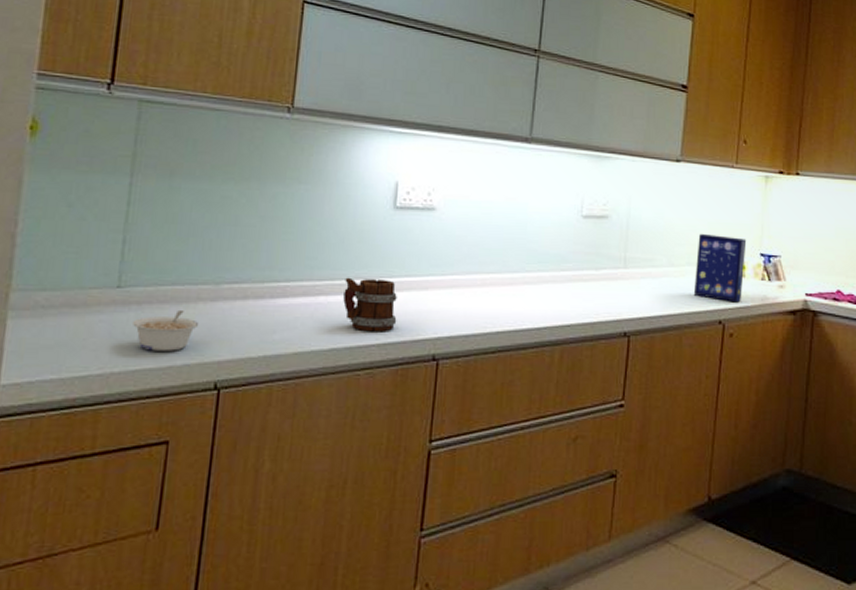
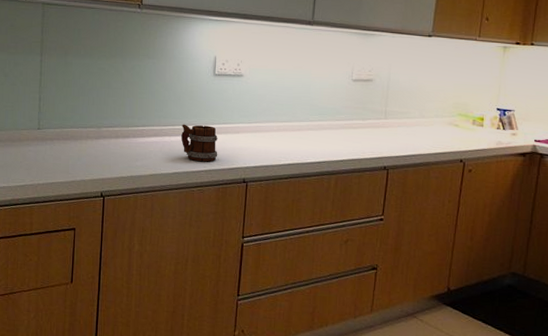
legume: present [131,311,200,351] -> none [48,145,89,171]
cereal box: present [693,233,747,303] -> none [440,92,486,146]

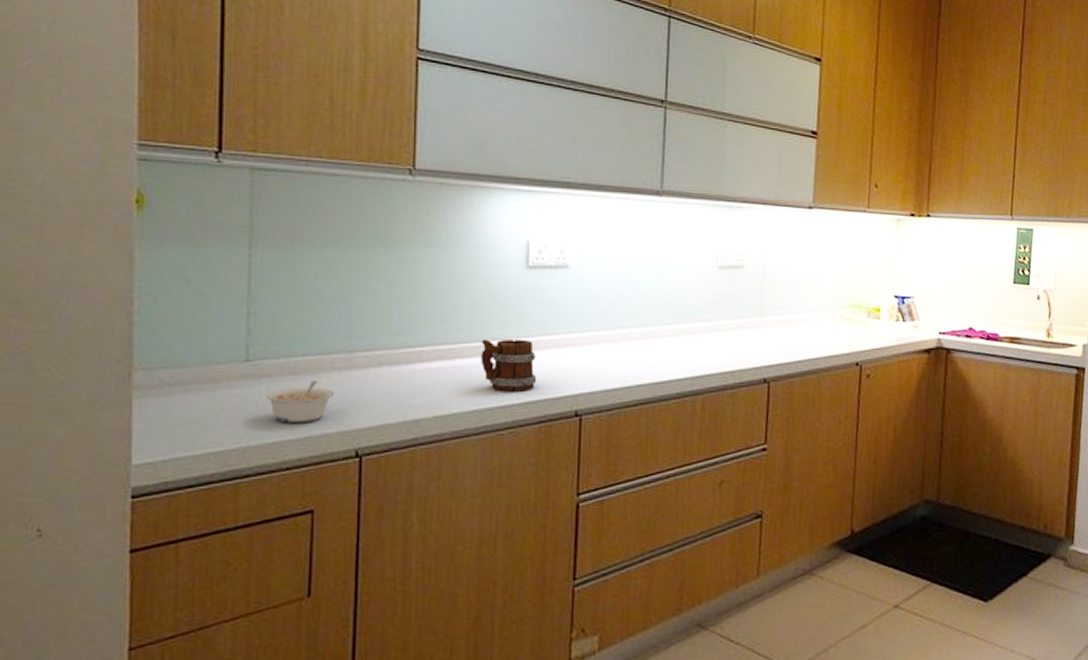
legume: none [48,145,89,171] -> present [264,381,335,423]

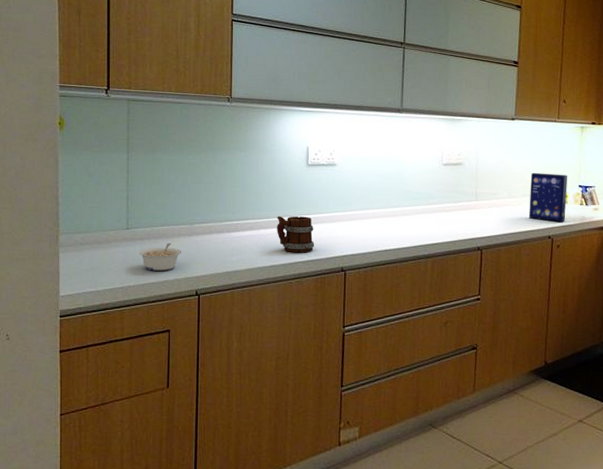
cereal box: none [830,278,881,345] -> present [528,172,568,223]

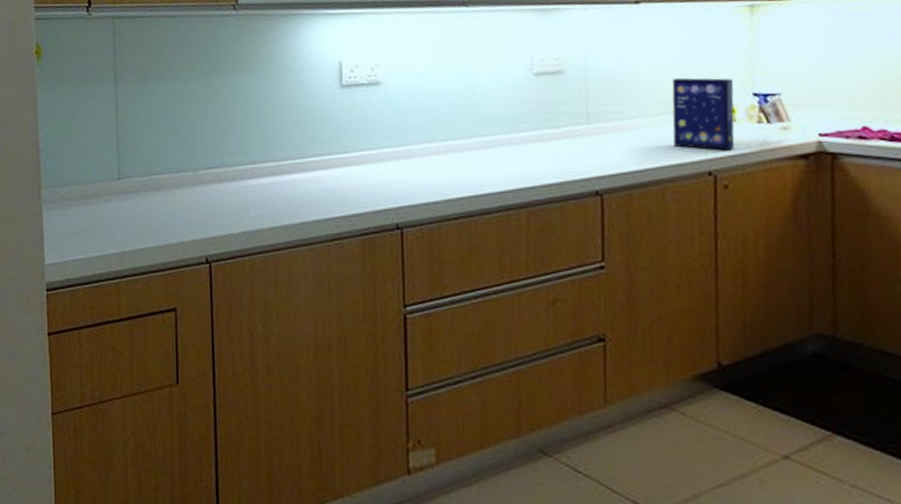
legume: present [138,243,182,271] -> none [133,196,186,232]
mug: present [277,216,315,253] -> none [305,155,358,205]

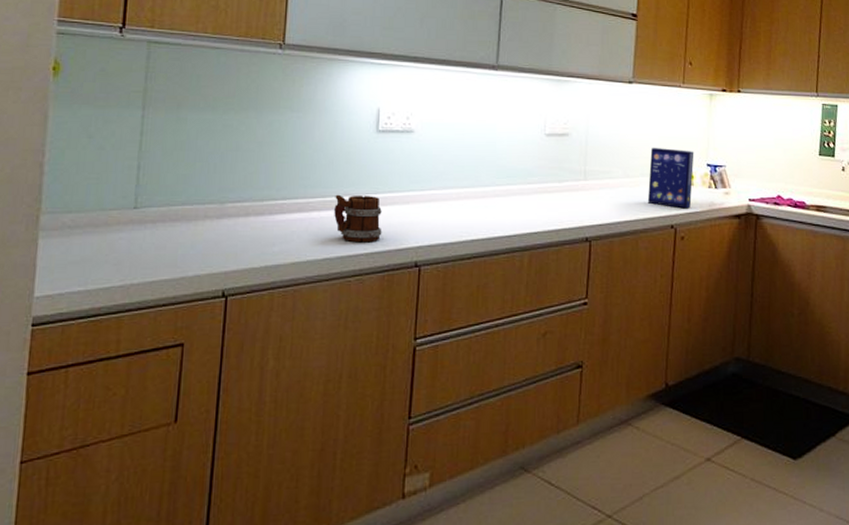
mug: none [305,155,358,205] -> present [334,194,382,243]

